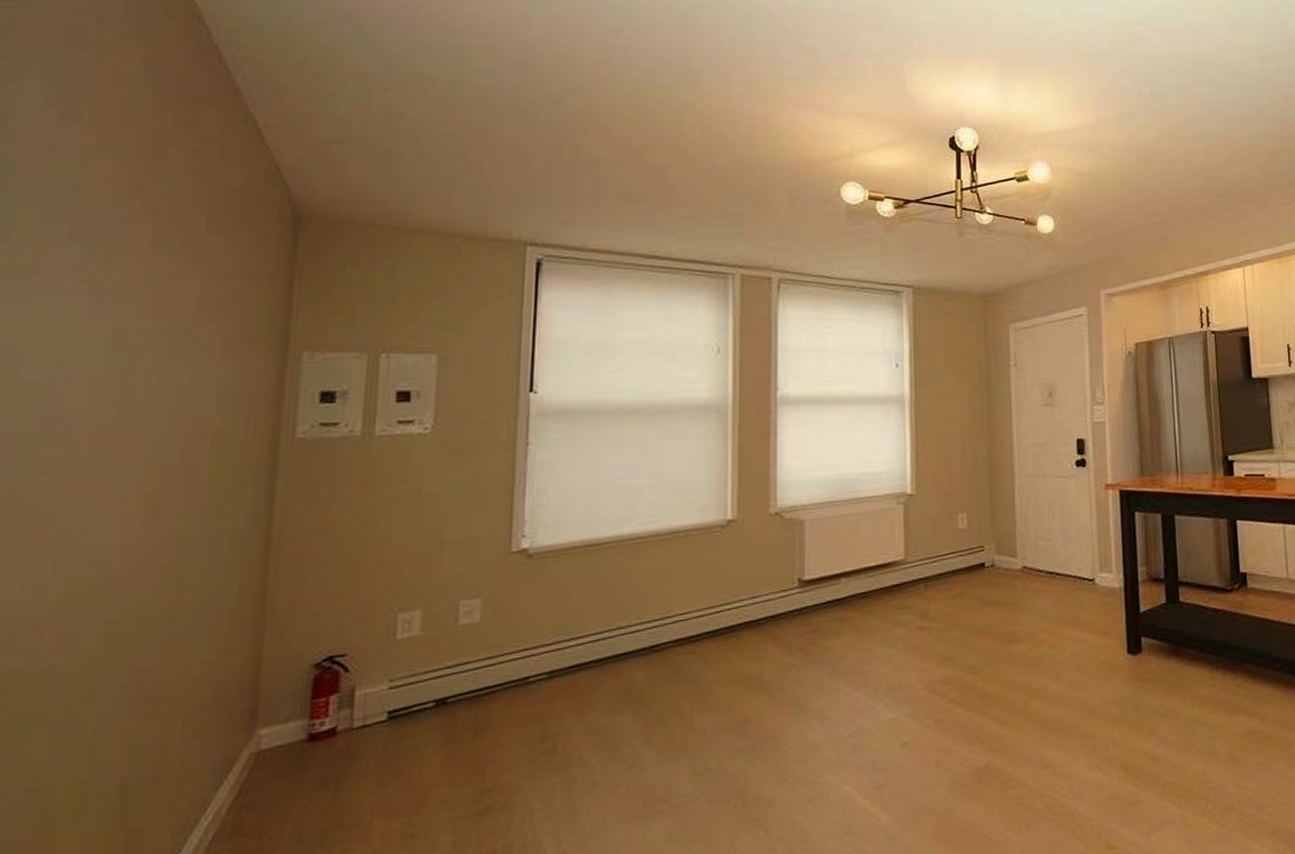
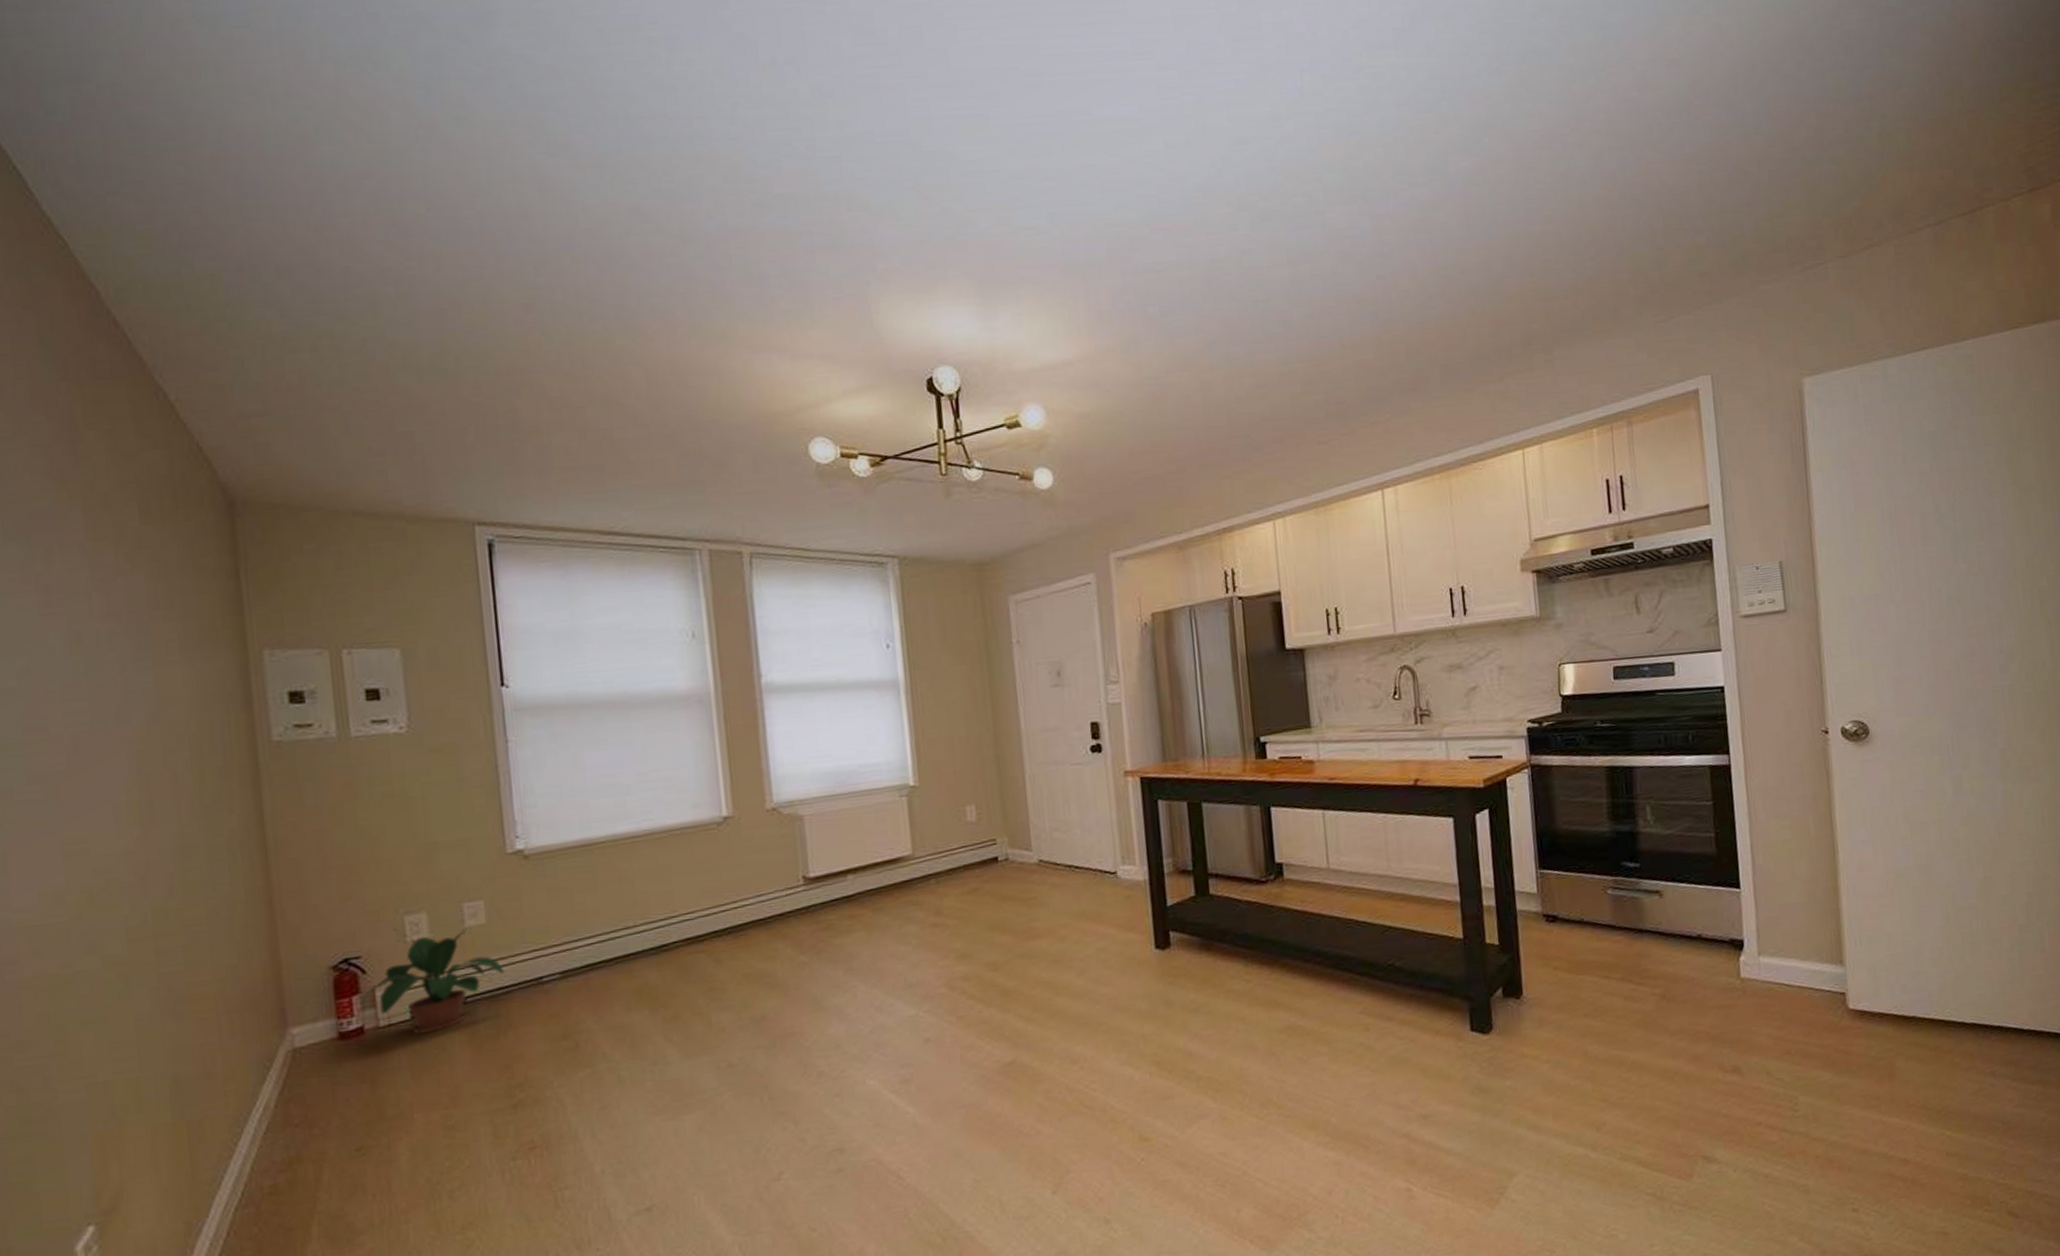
potted plant: none [338,625,492,736] -> present [361,927,505,1034]

